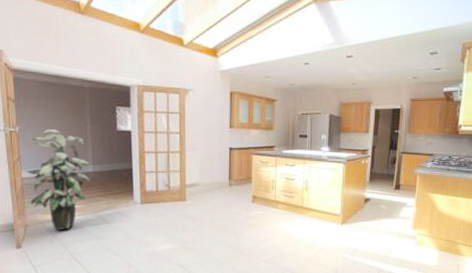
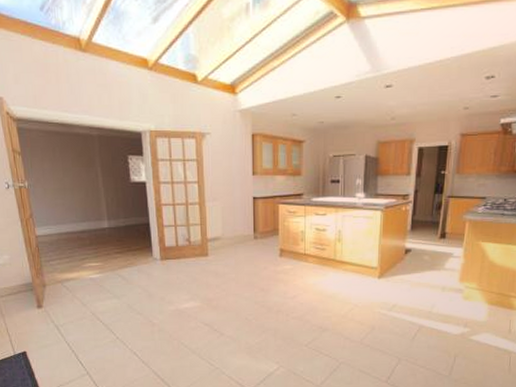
indoor plant: present [26,129,90,231] -> none [40,183,106,290]

